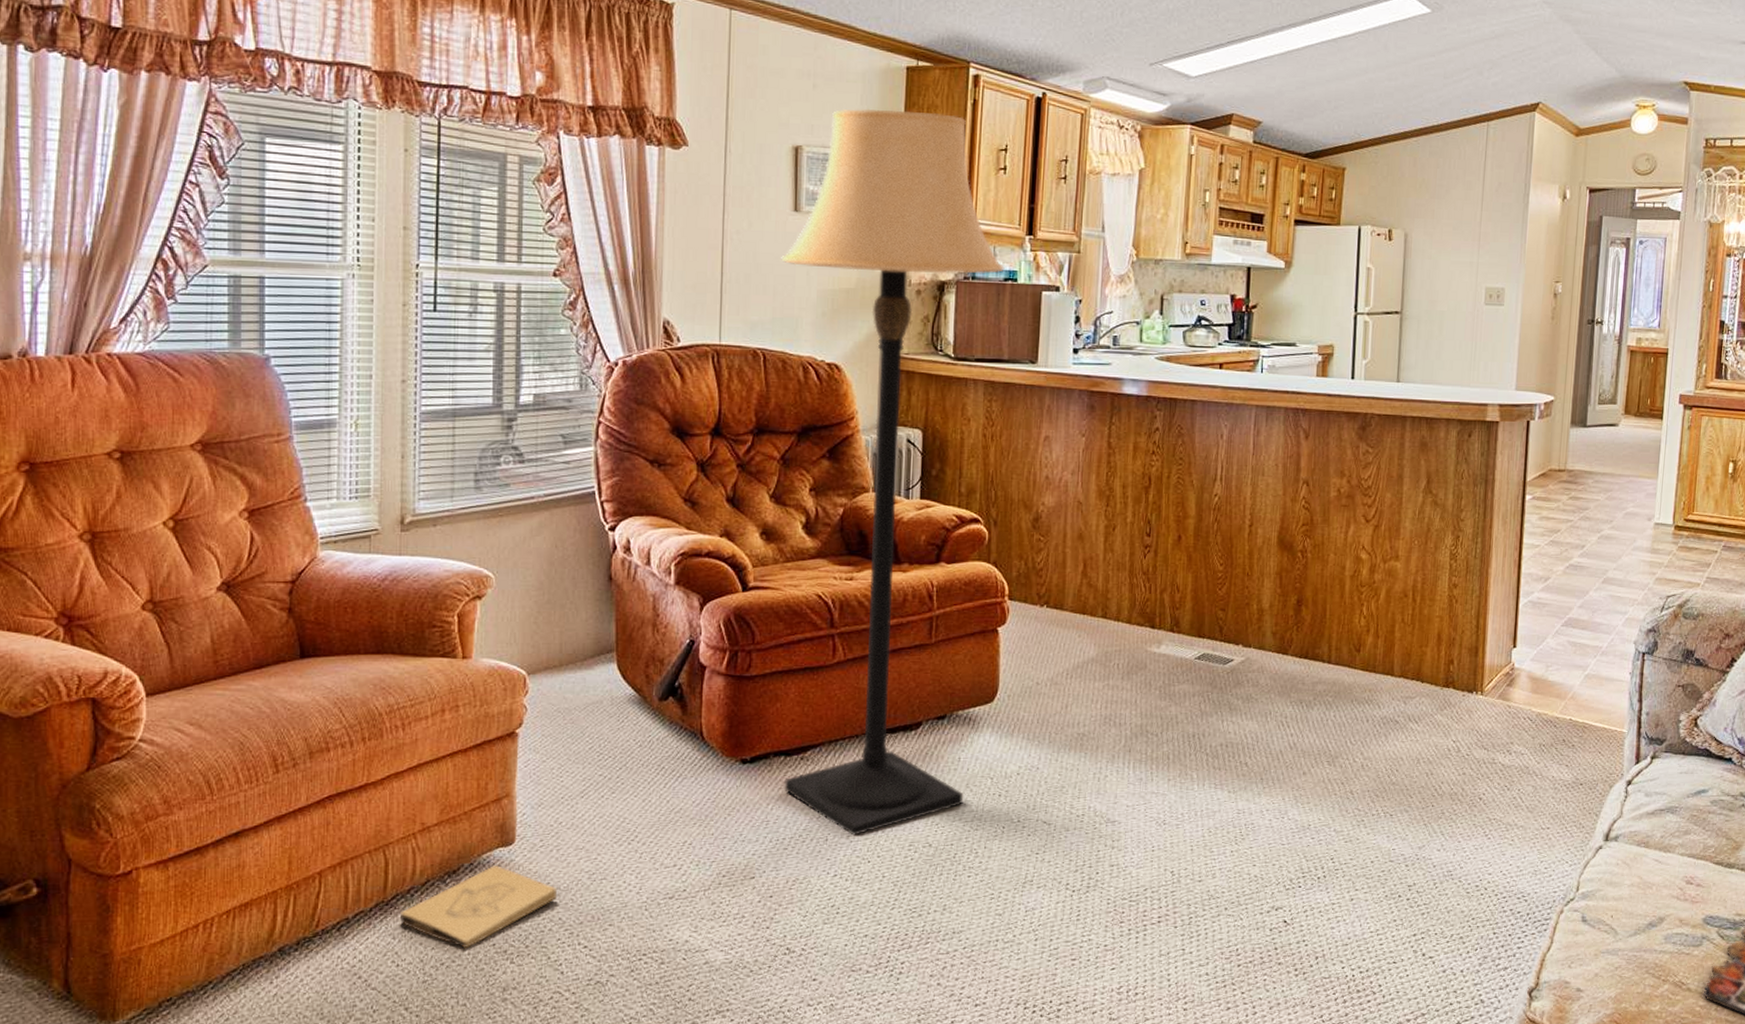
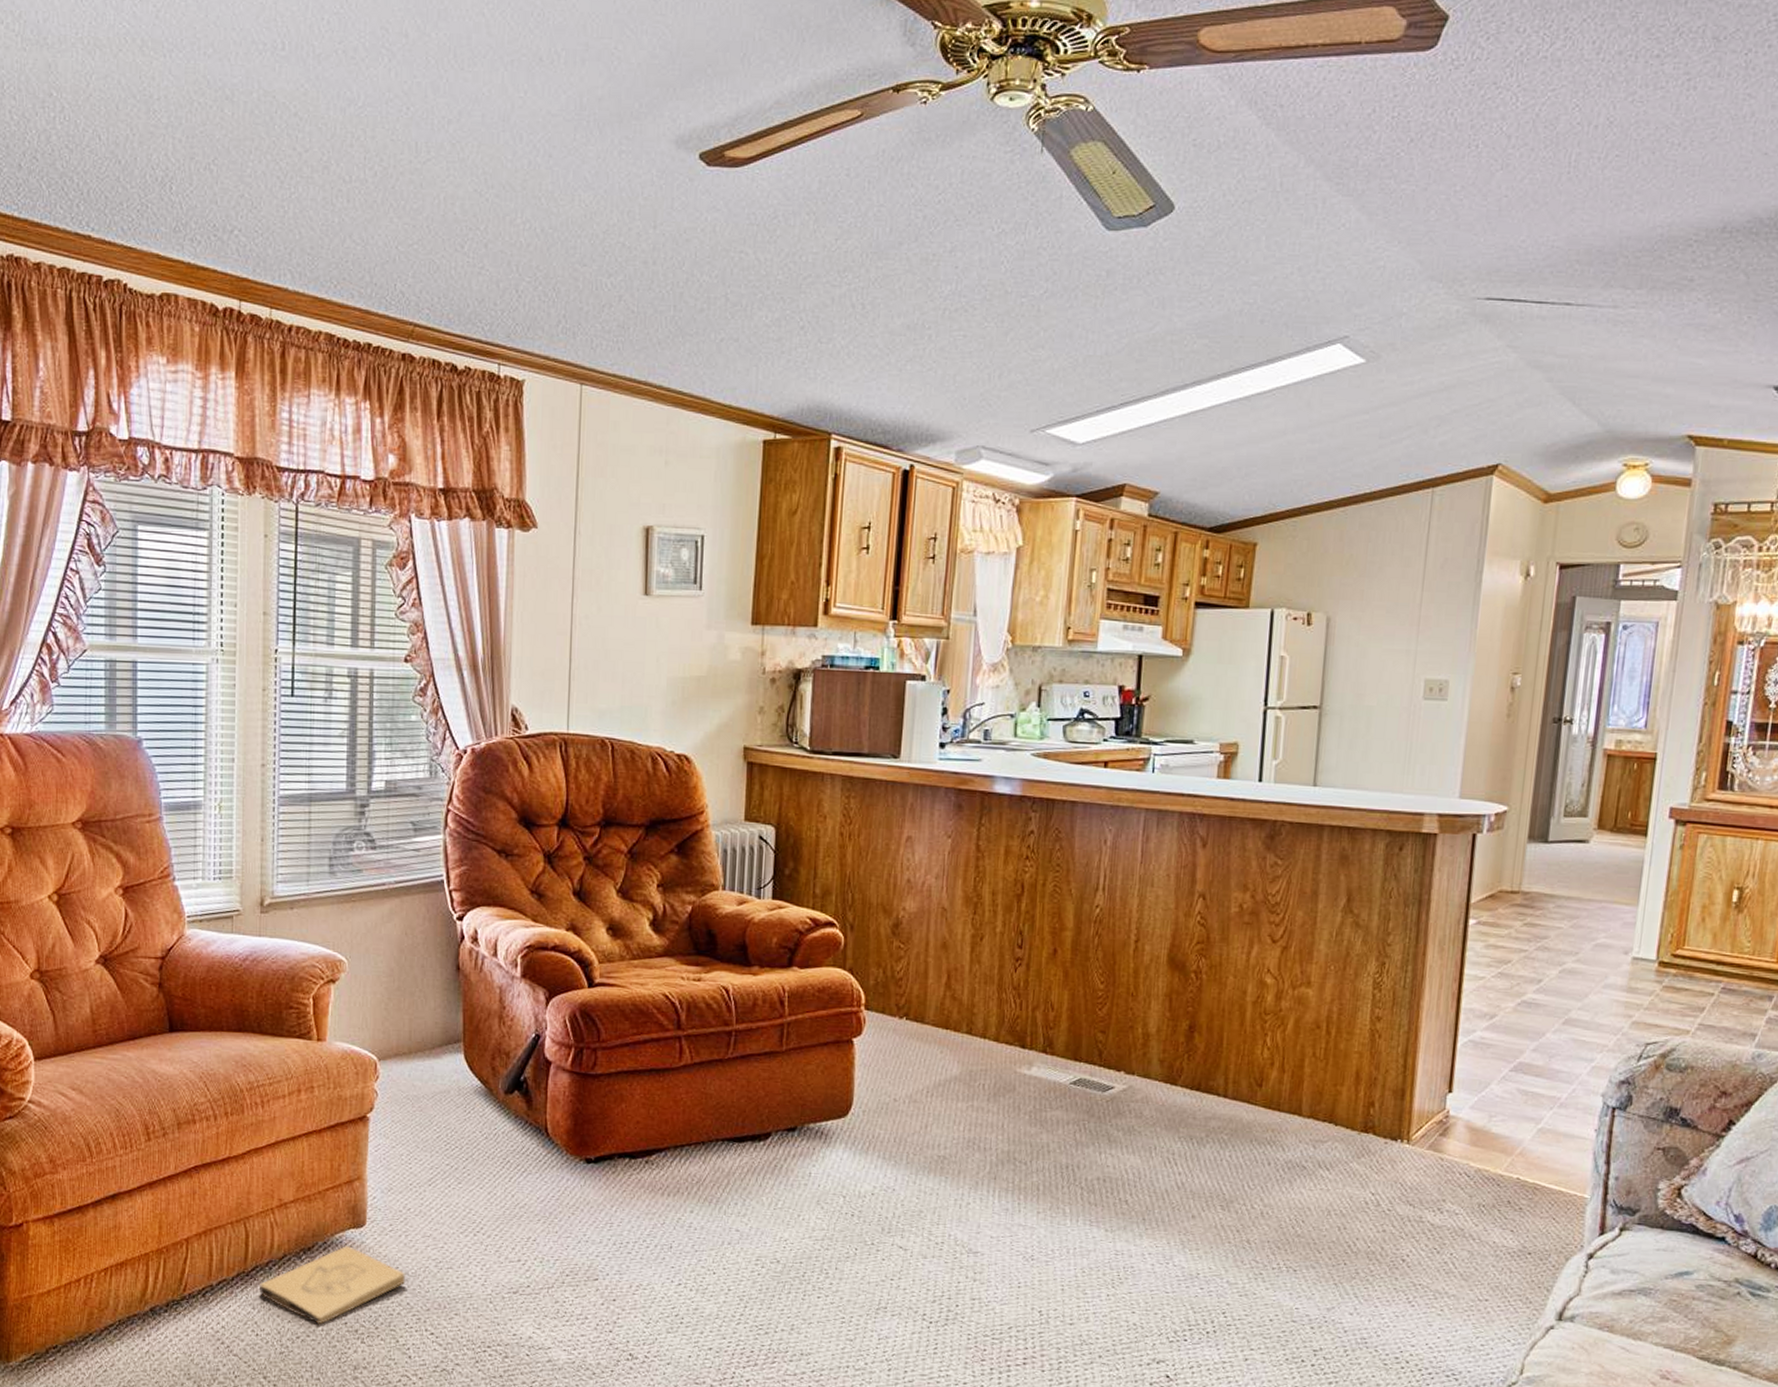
lamp: present [781,108,1005,836] -> none [628,485,866,1245]

